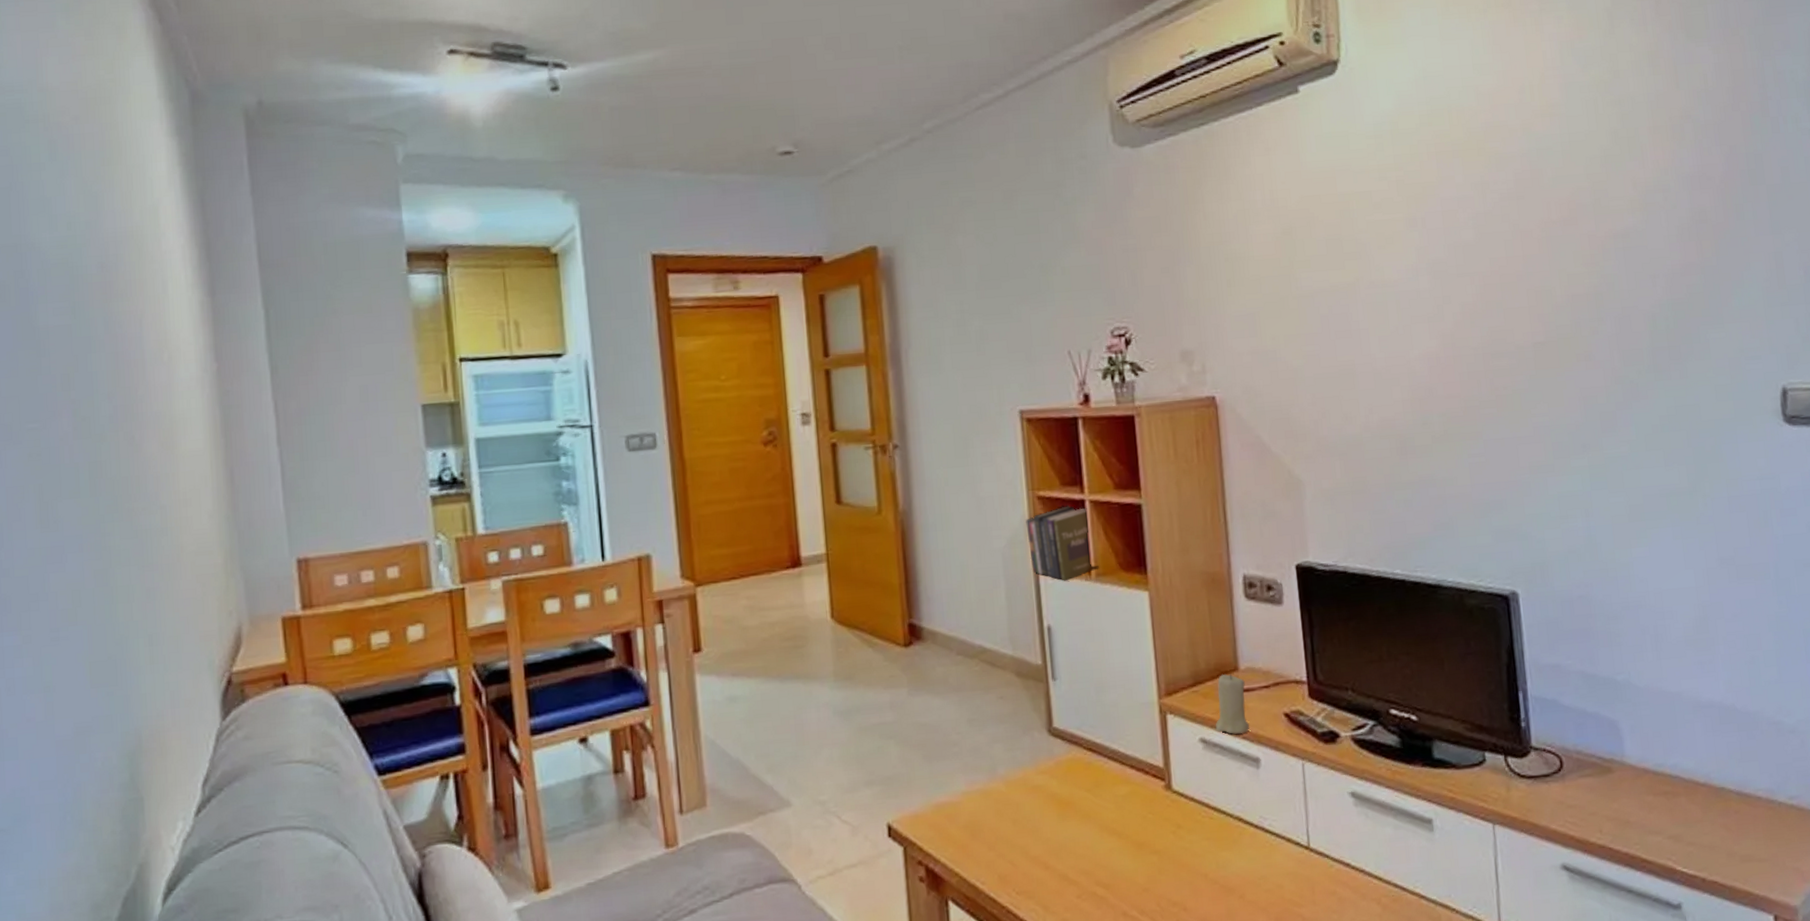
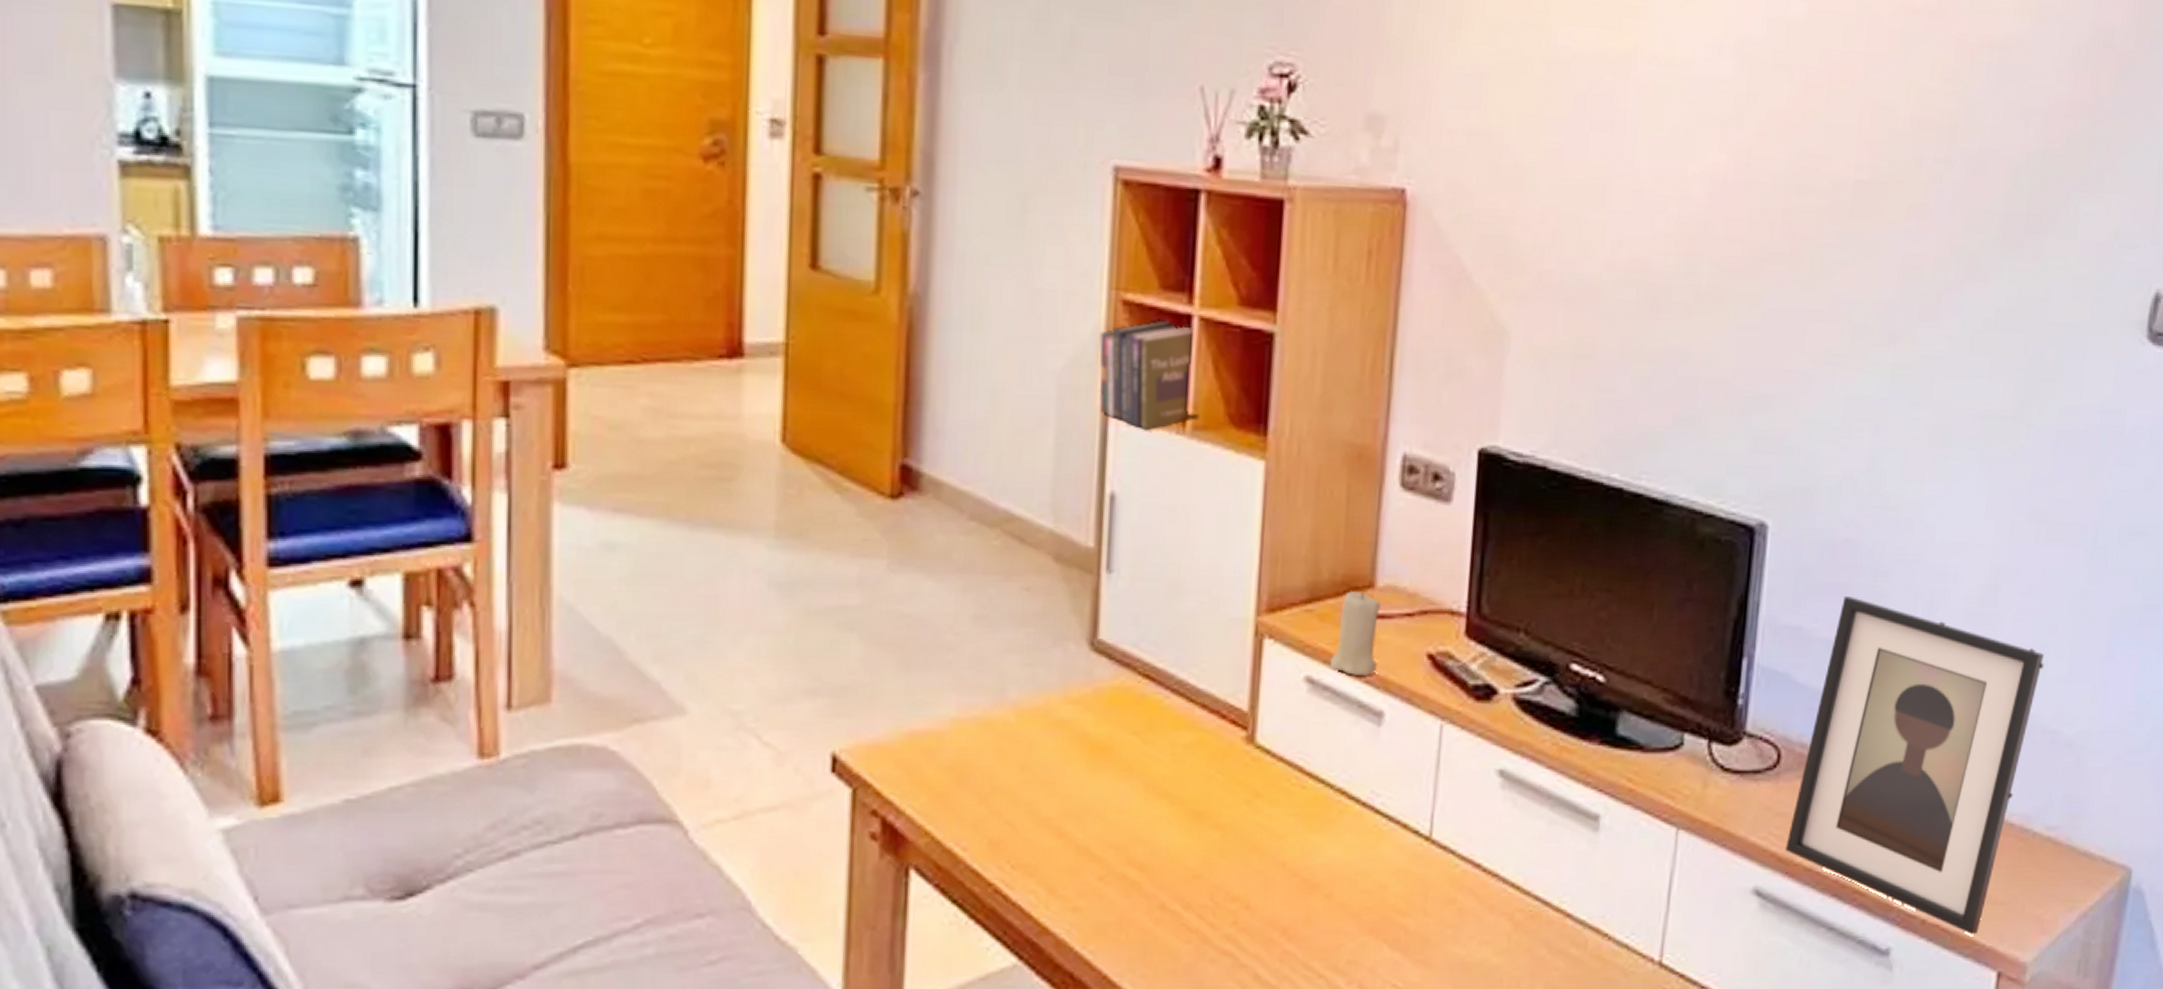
picture frame: none [1580,637,1758,888] -> present [1785,596,2044,935]

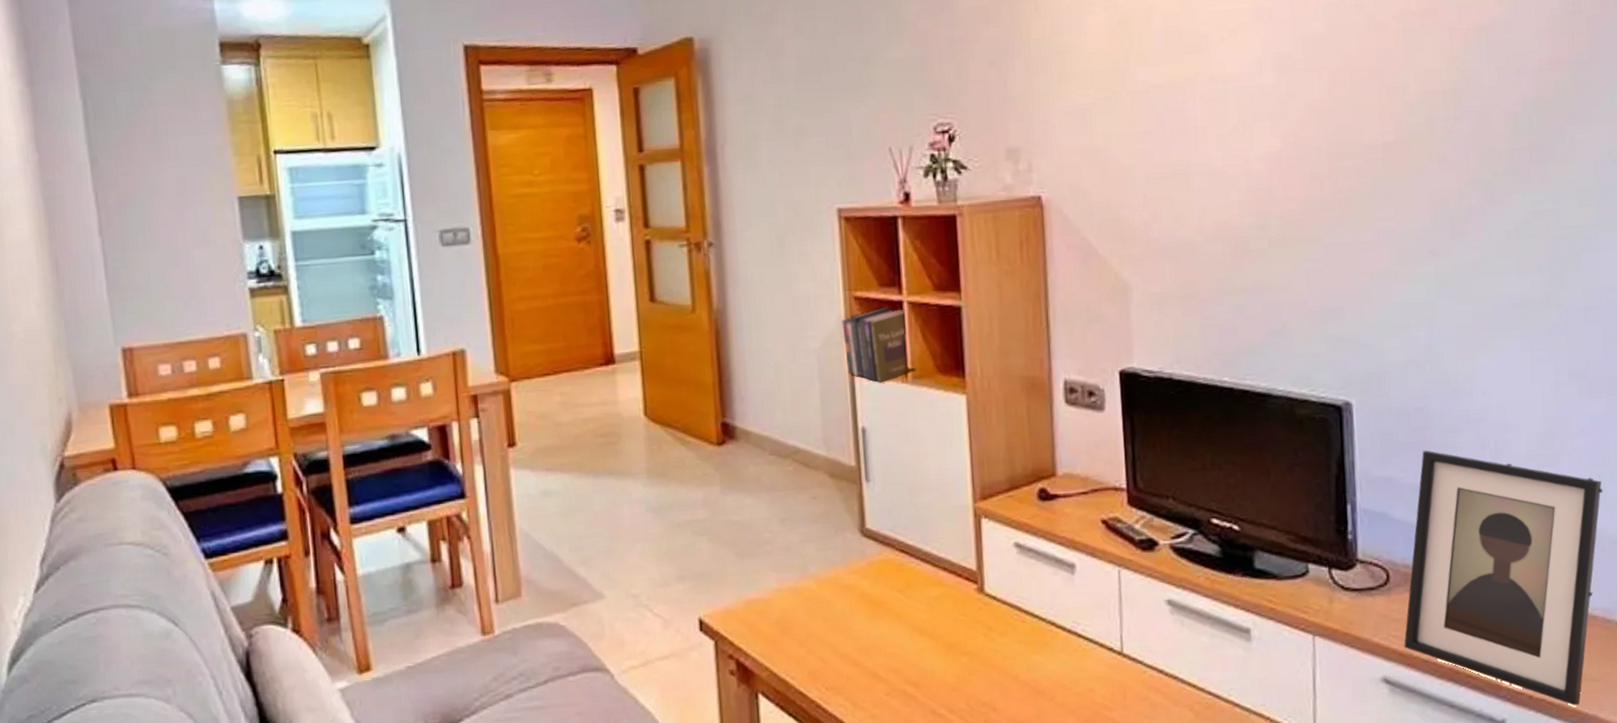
candle: present [1329,591,1381,675] -> none [1030,479,1066,540]

